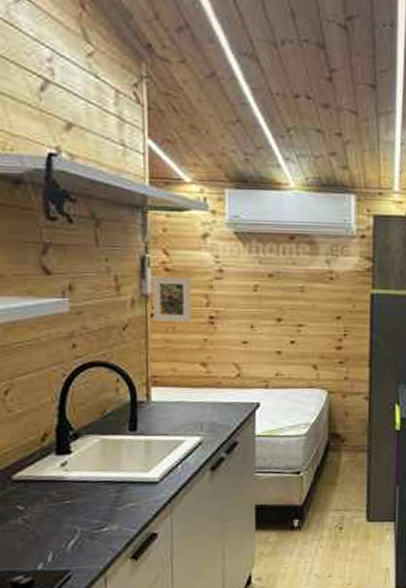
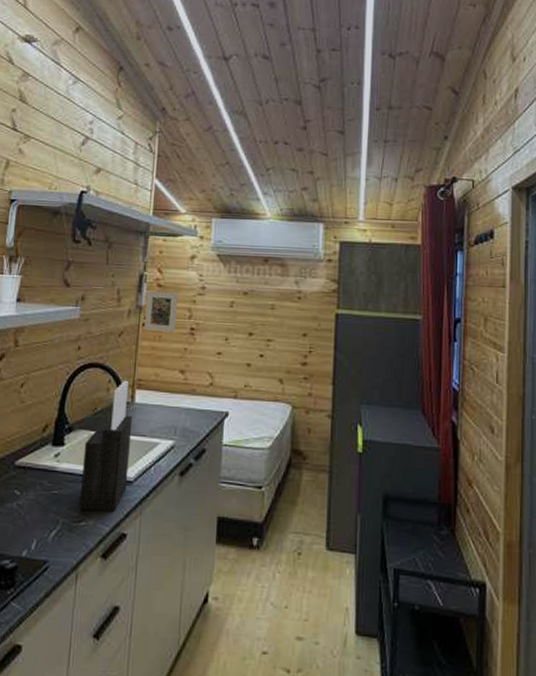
knife block: none [96,379,152,516] -> present [79,381,133,511]

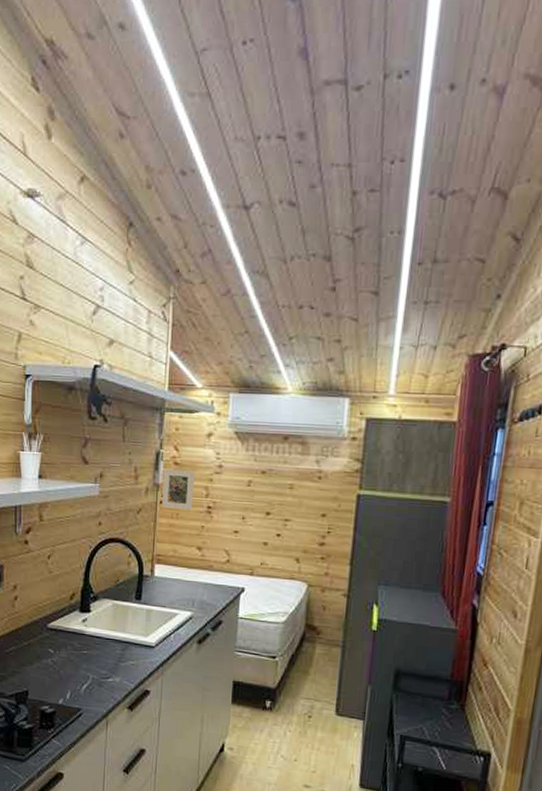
knife block: present [79,381,133,511] -> none [106,556,153,671]

